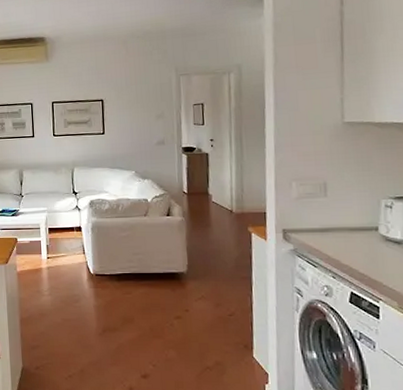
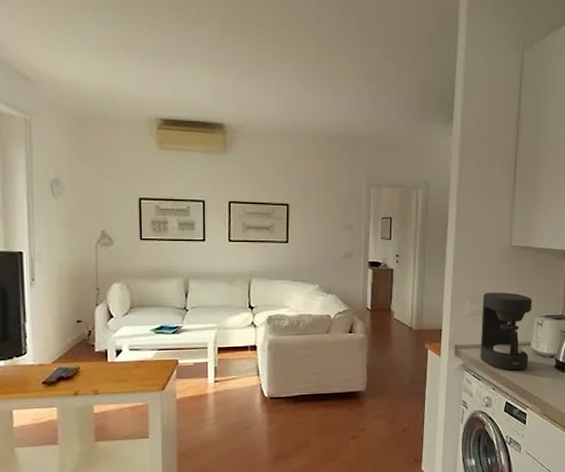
coffee maker: none [312,172,377,258] -> present [480,292,532,371]

